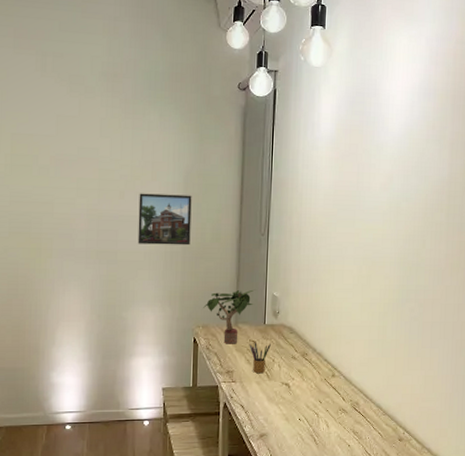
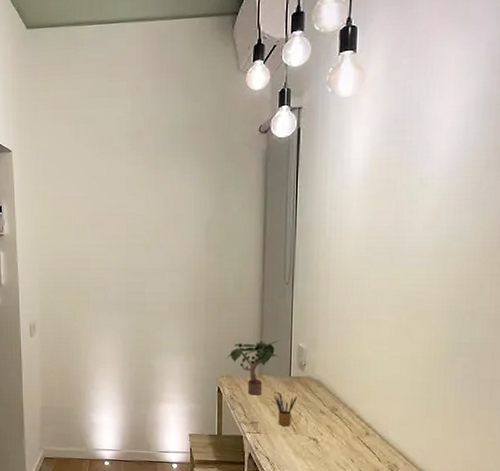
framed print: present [137,193,192,246] -> none [163,246,214,296]

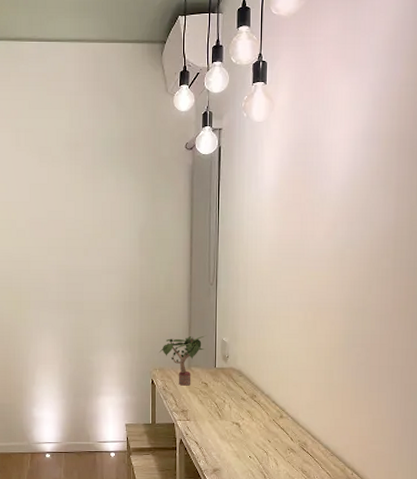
pencil box: present [274,394,297,426] -> none [201,384,221,412]

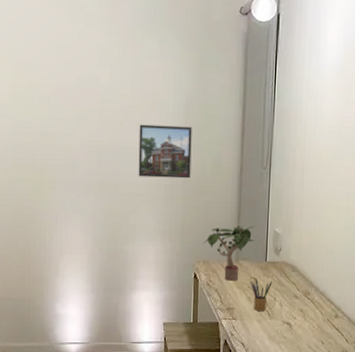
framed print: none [100,249,147,296] -> present [138,124,192,179]
pencil box: none [201,384,221,412] -> present [250,279,272,311]

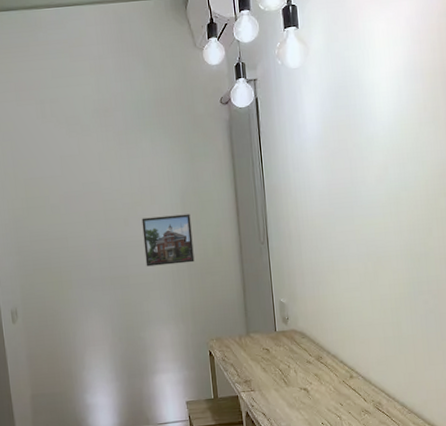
potted plant: present [204,225,257,281] -> none [214,298,263,355]
pencil box: present [250,279,272,311] -> none [263,349,284,380]

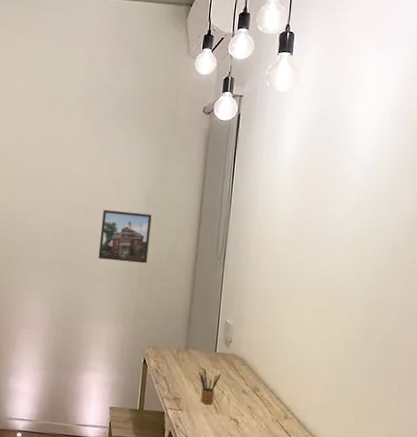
pencil box: none [263,349,284,380] -> present [198,370,221,404]

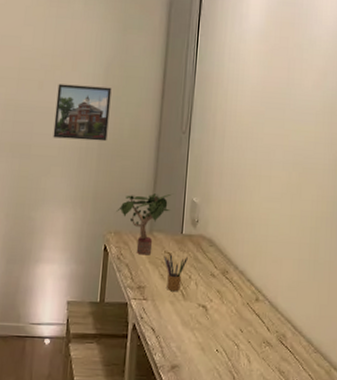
potted plant: none [155,314,209,370] -> present [117,193,174,255]

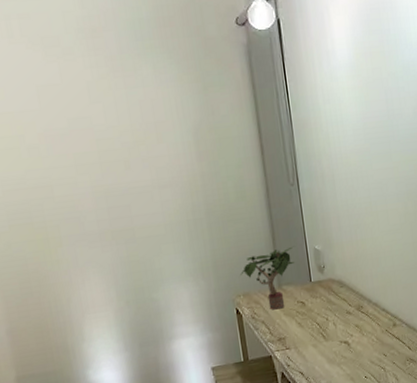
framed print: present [53,83,112,142] -> none [146,153,214,217]
pencil box: present [164,254,188,291] -> none [297,301,322,336]

